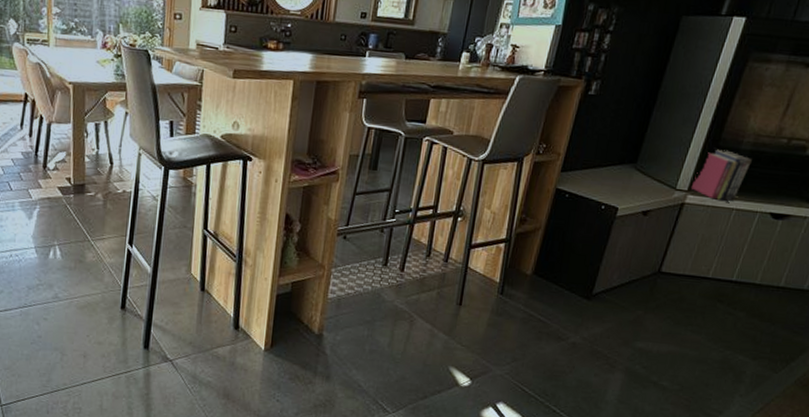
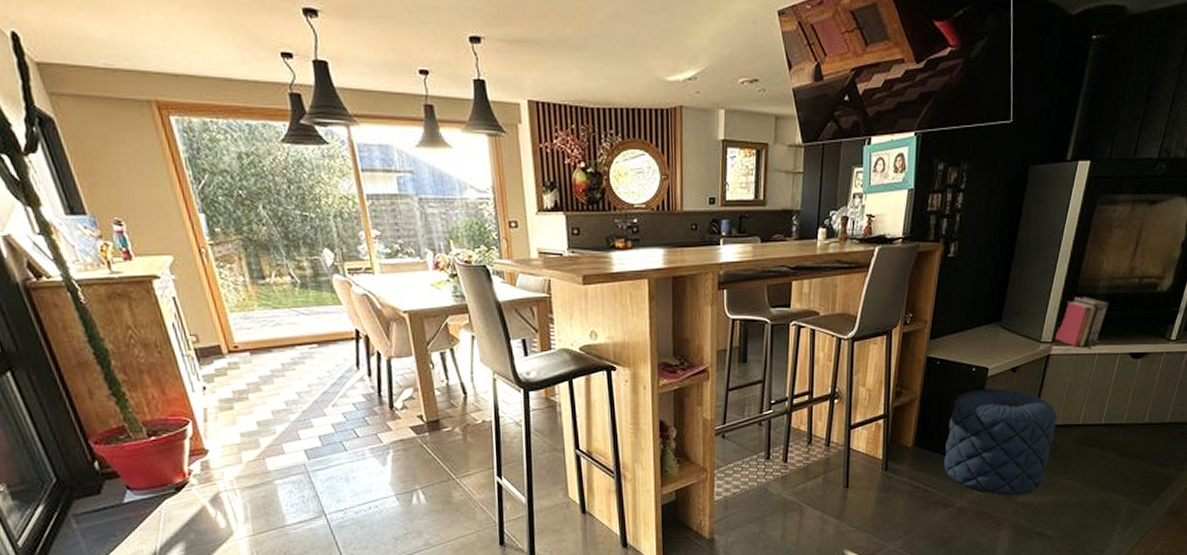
pouf: none [561,227,686,341] -> present [944,388,1057,496]

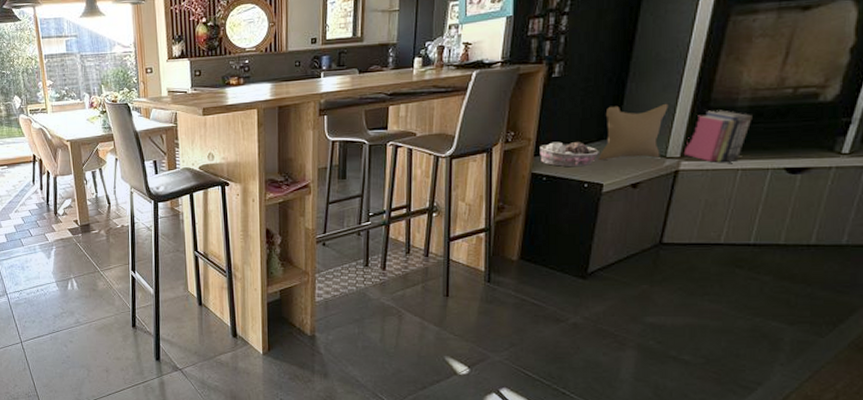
decorative basket: none [935,324,986,351] -> present [540,141,599,167]
pouf: present [944,388,1057,496] -> none [554,204,691,315]
cushion: none [985,288,1045,345] -> present [598,103,669,161]

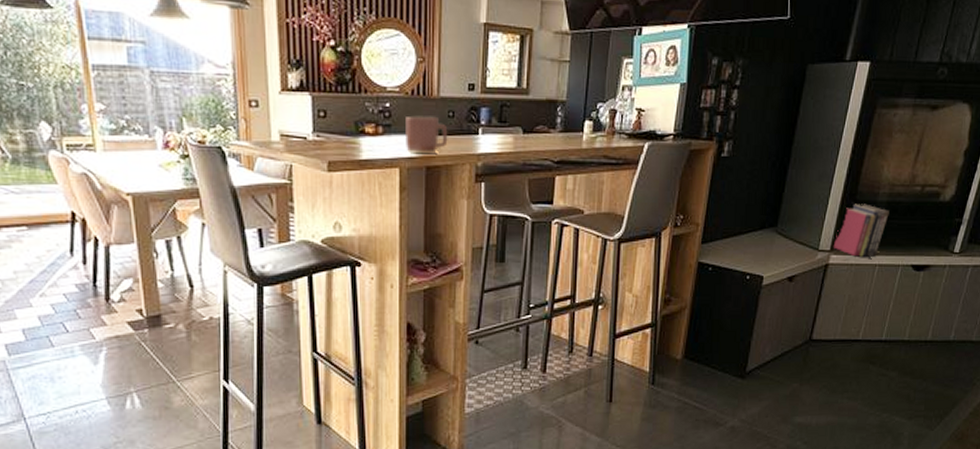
mug: none [261,66,296,98] -> present [406,115,448,154]
decorative basket: present [540,141,599,167] -> none [707,228,761,257]
cushion: present [598,103,669,161] -> none [759,192,823,251]

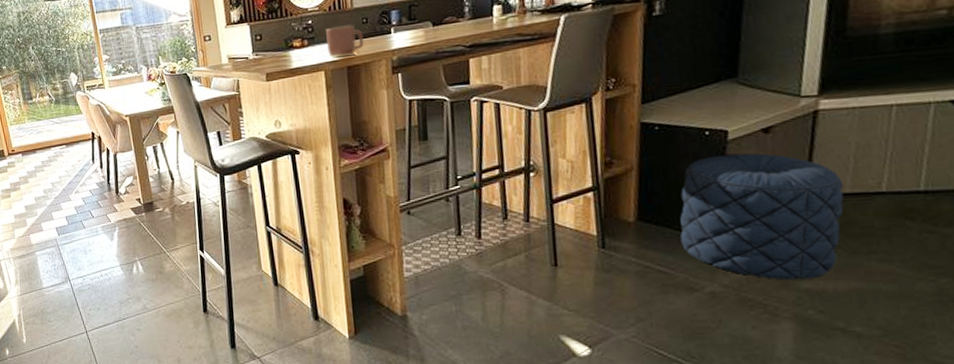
pouf: none [715,298,836,416] -> present [680,153,844,280]
books: present [833,203,889,257] -> none [821,38,902,99]

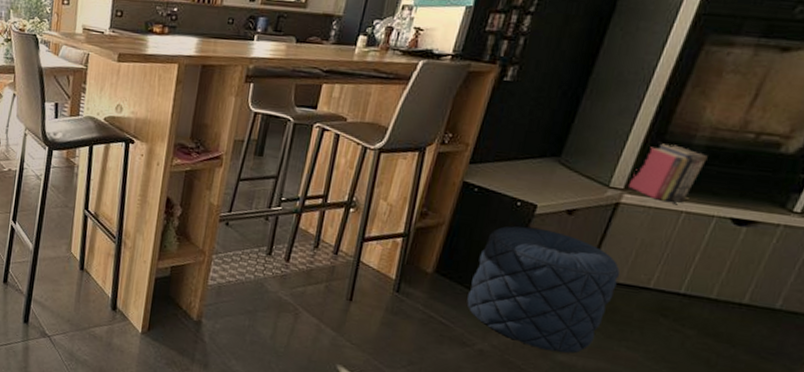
mug: present [326,24,364,58] -> none [186,20,226,55]
books: none [821,38,902,99] -> present [628,143,708,203]

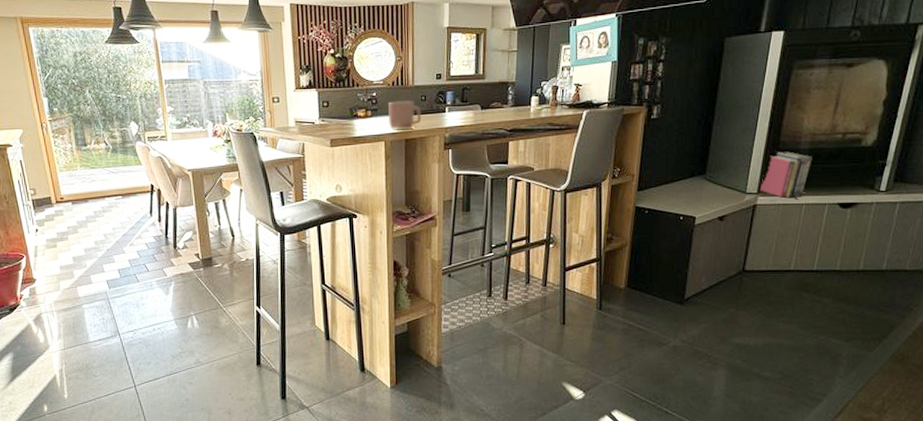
mug: none [186,20,226,55] -> present [388,100,422,130]
pouf: present [467,226,620,354] -> none [656,235,768,337]

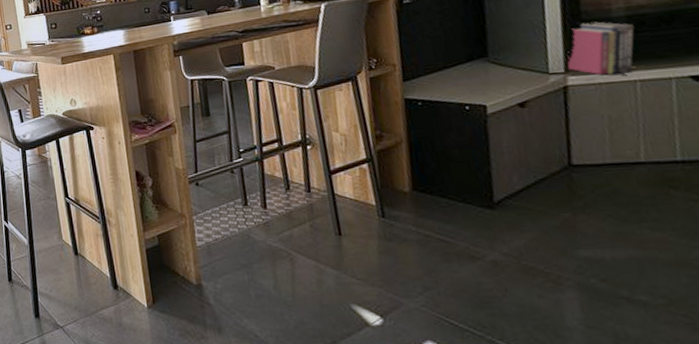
mug: present [388,100,422,130] -> none [113,14,148,43]

